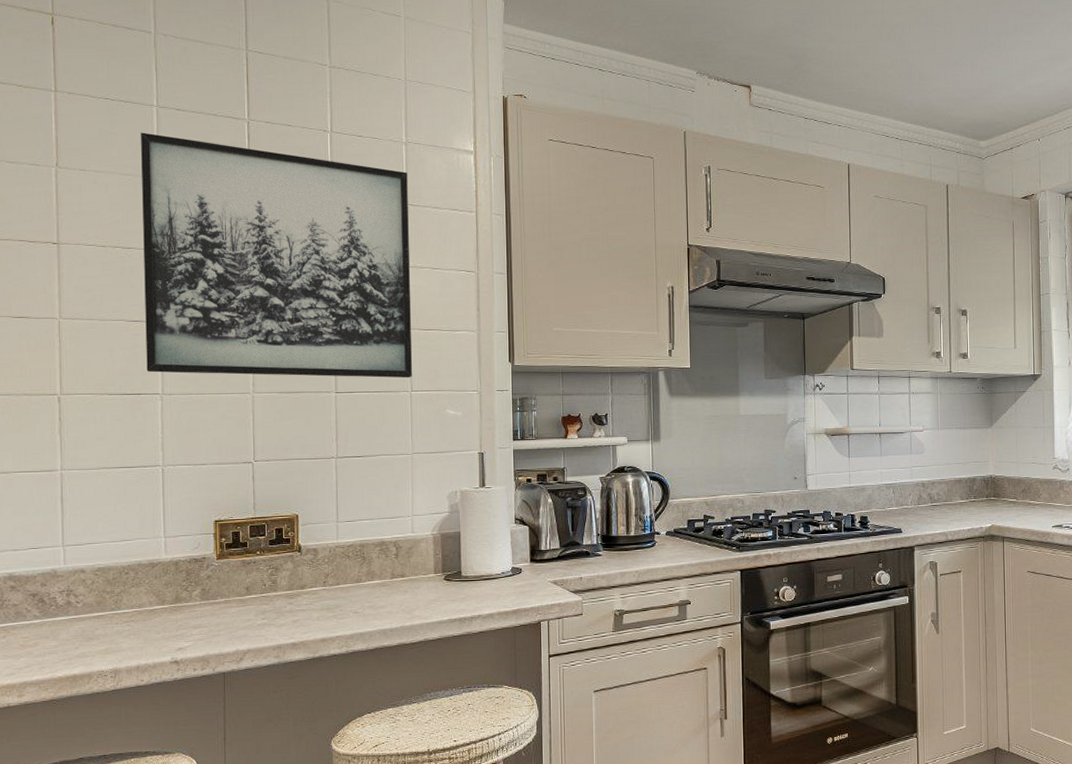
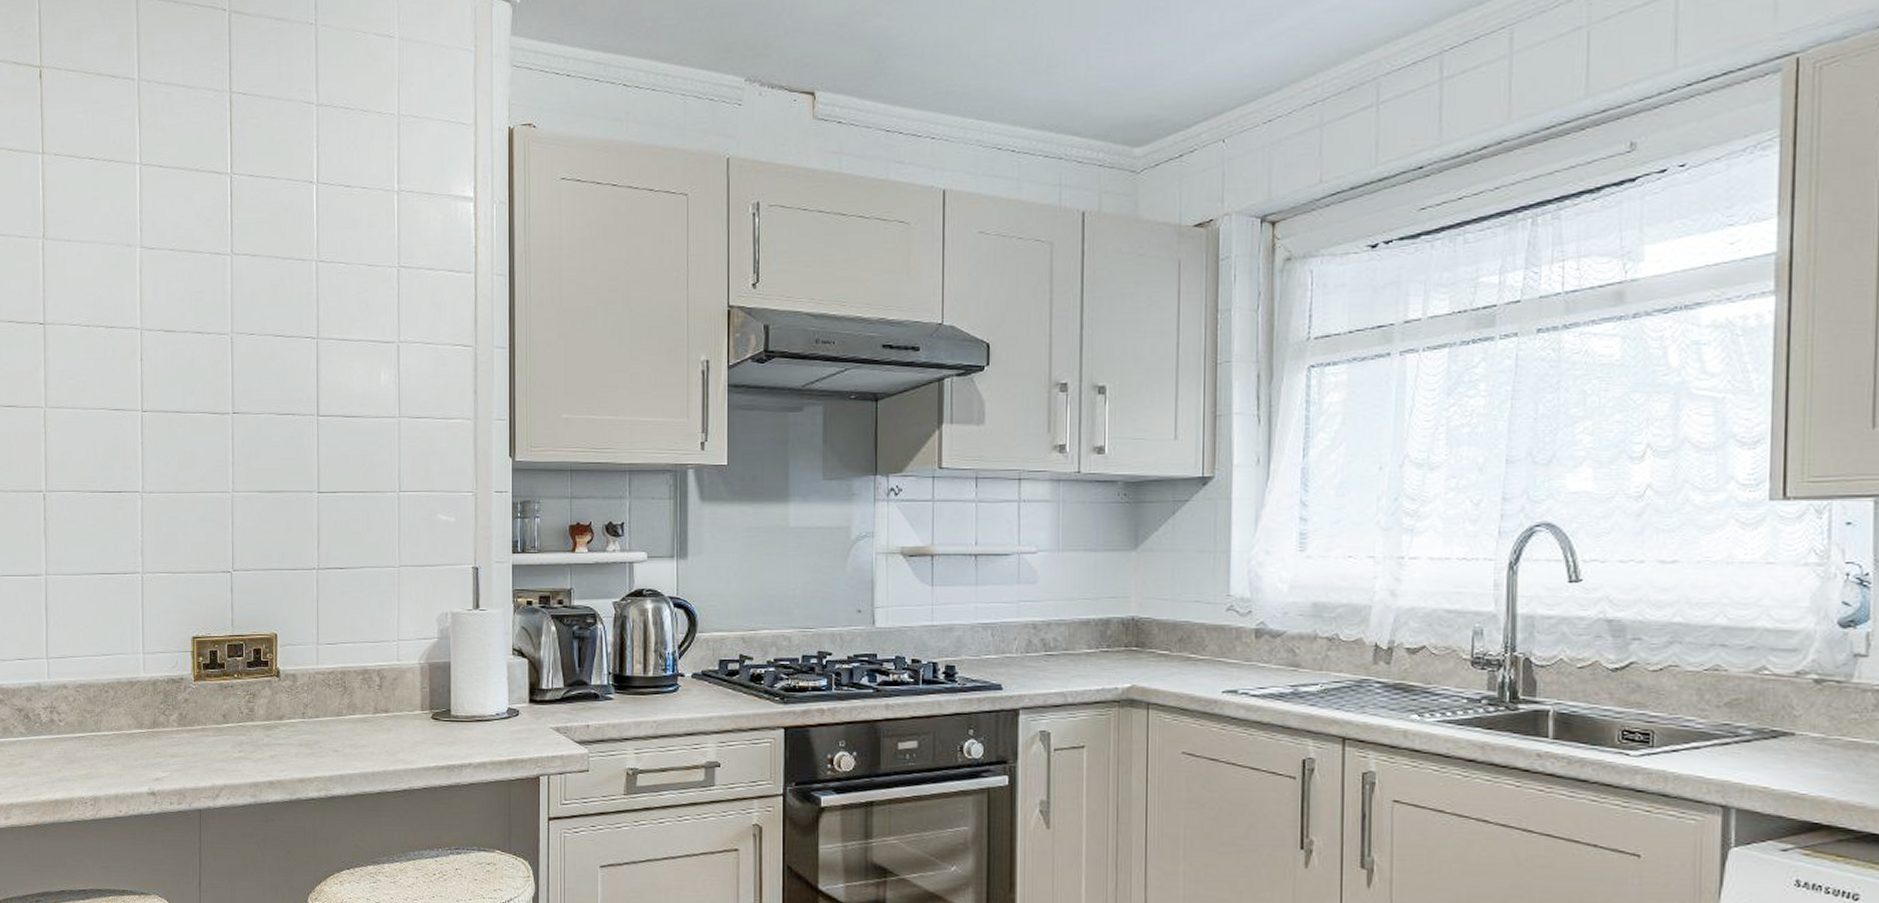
wall art: present [141,132,412,378] -> none [124,194,400,476]

